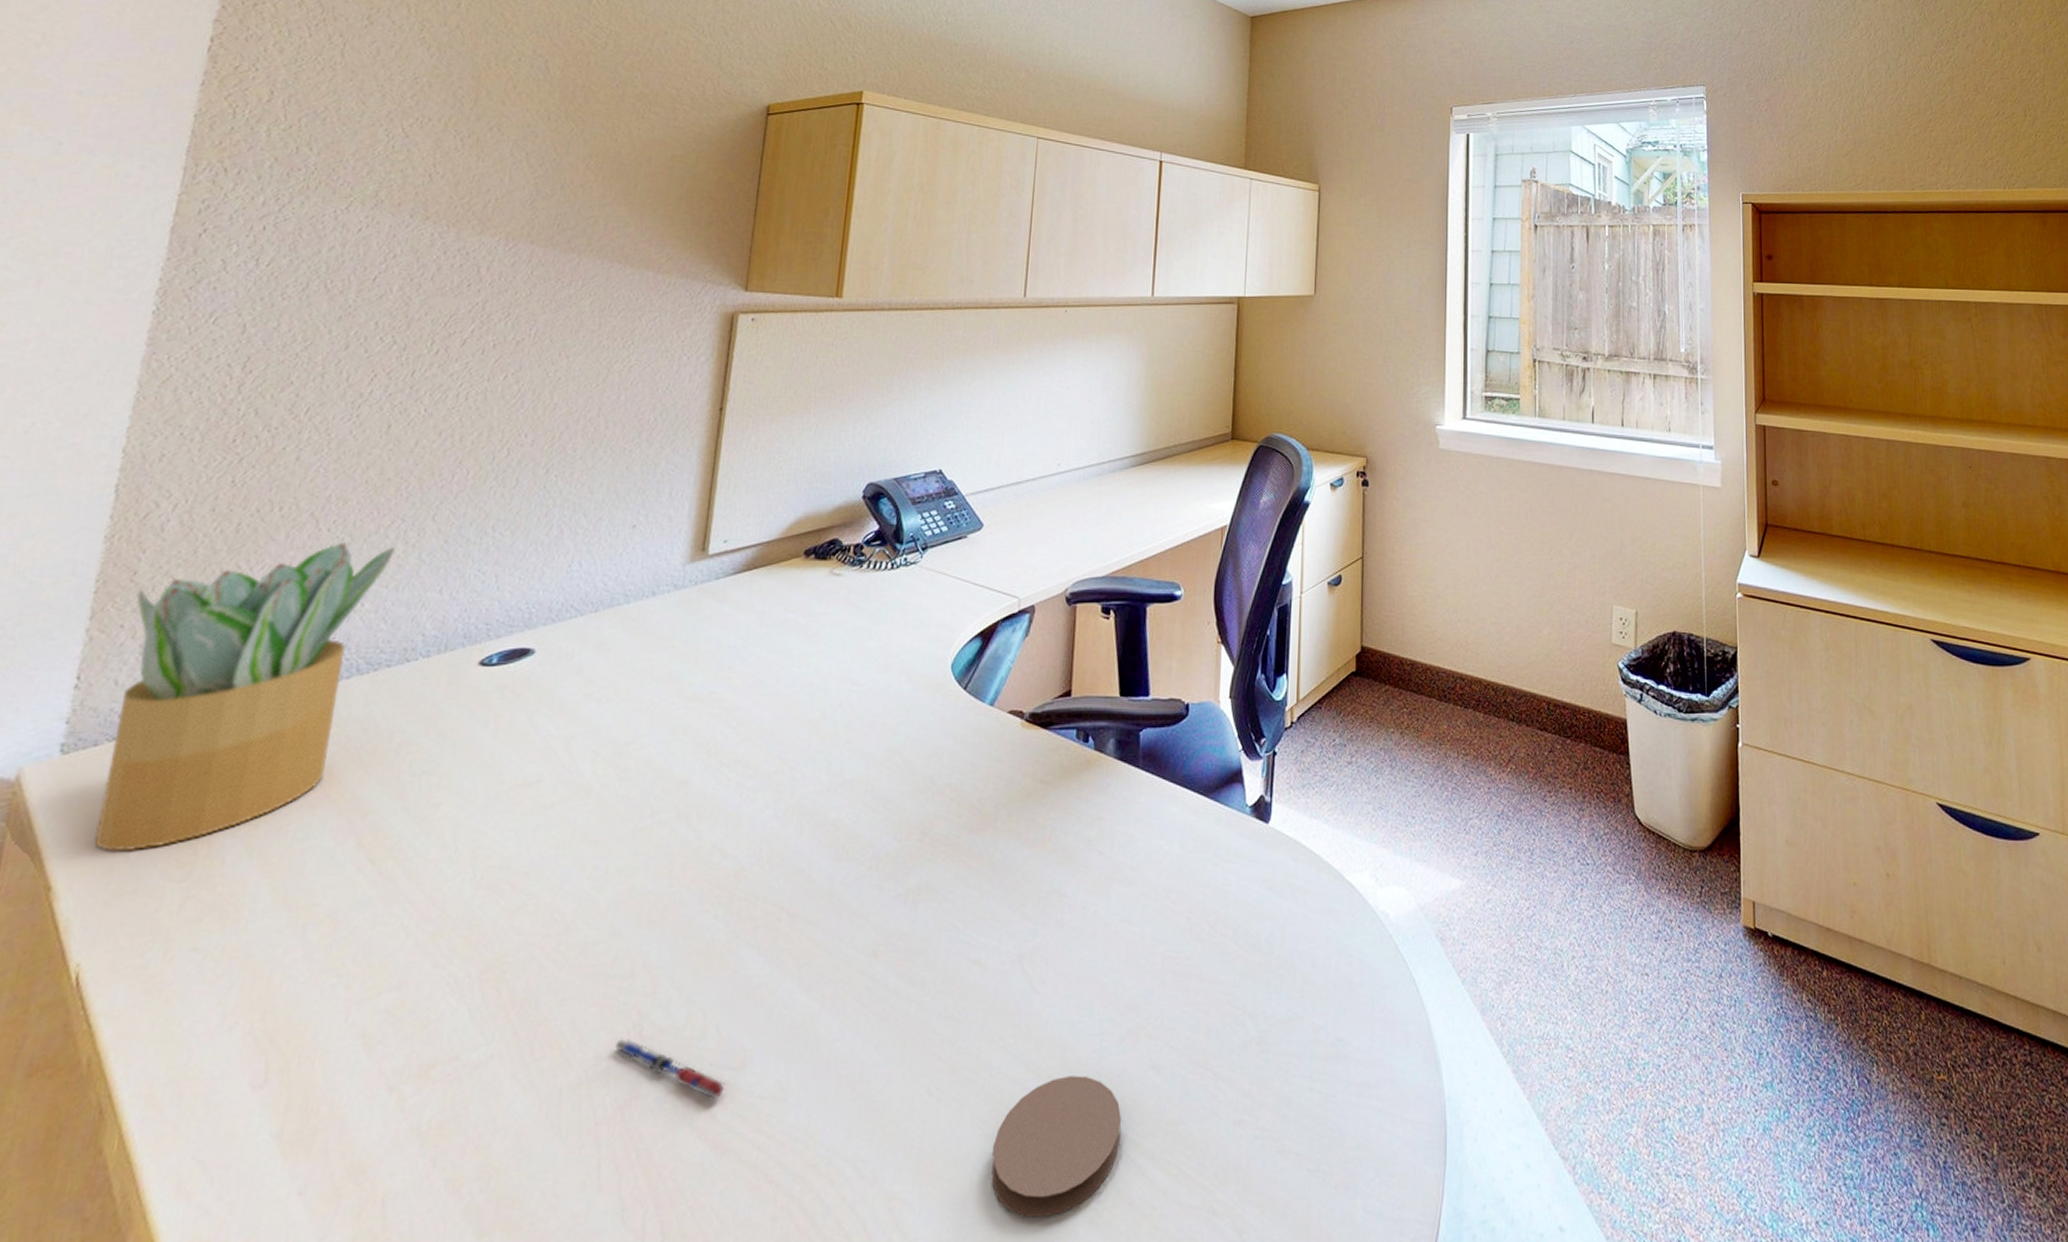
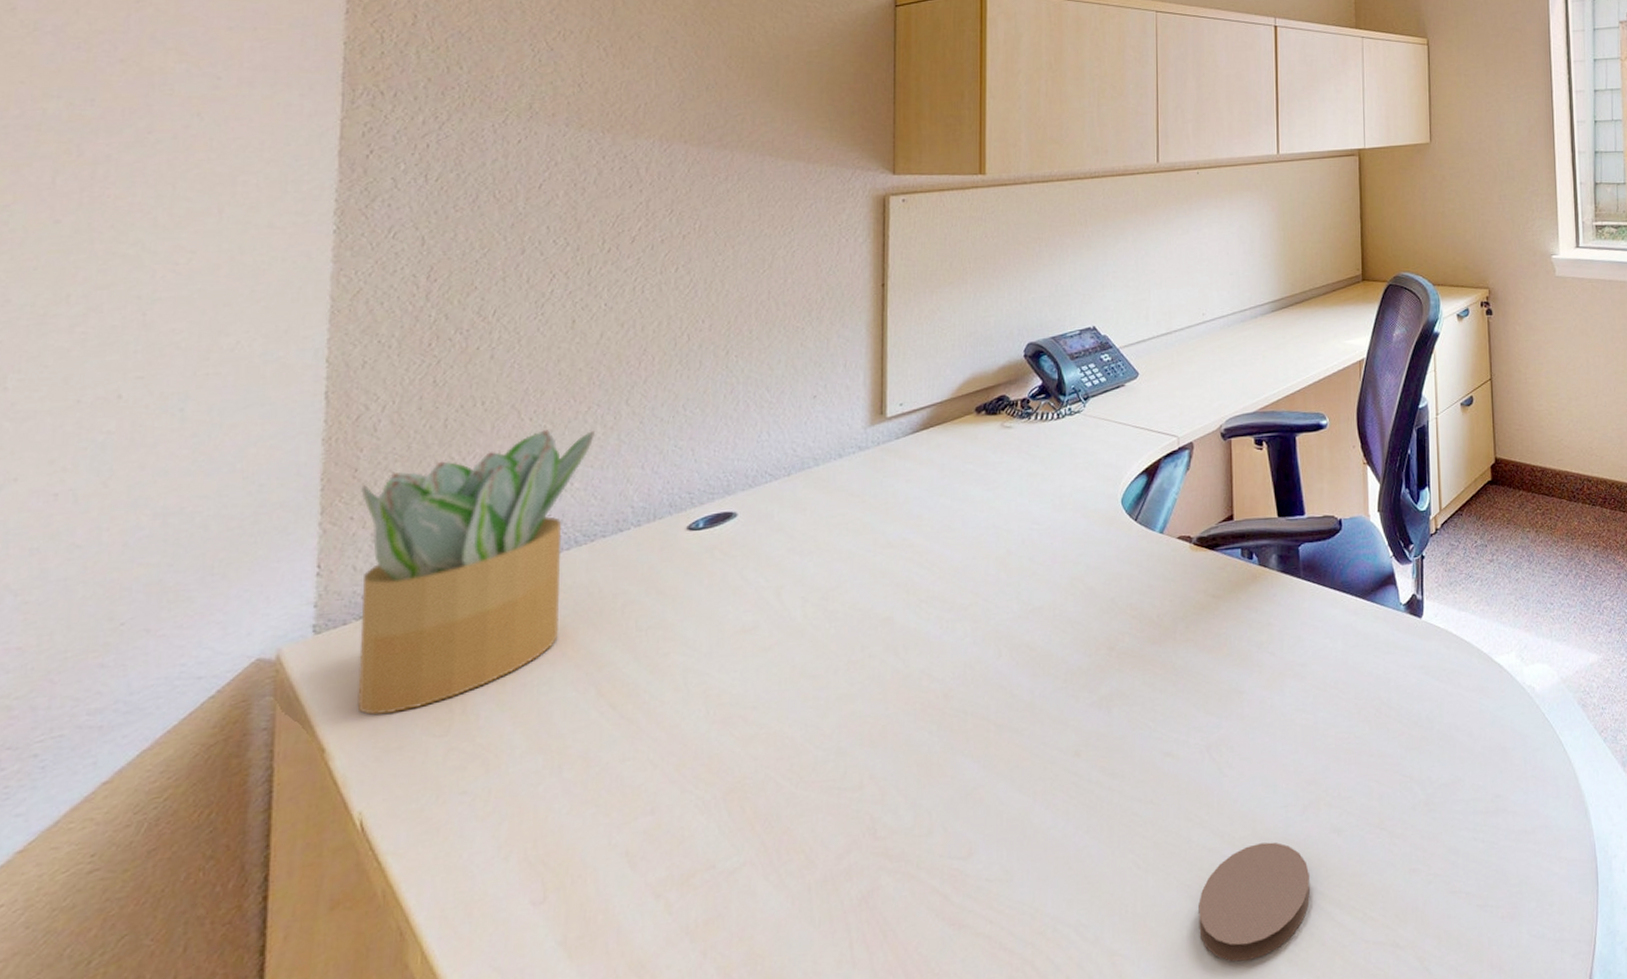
pen: present [612,1039,728,1099] -> none [851,840,958,885]

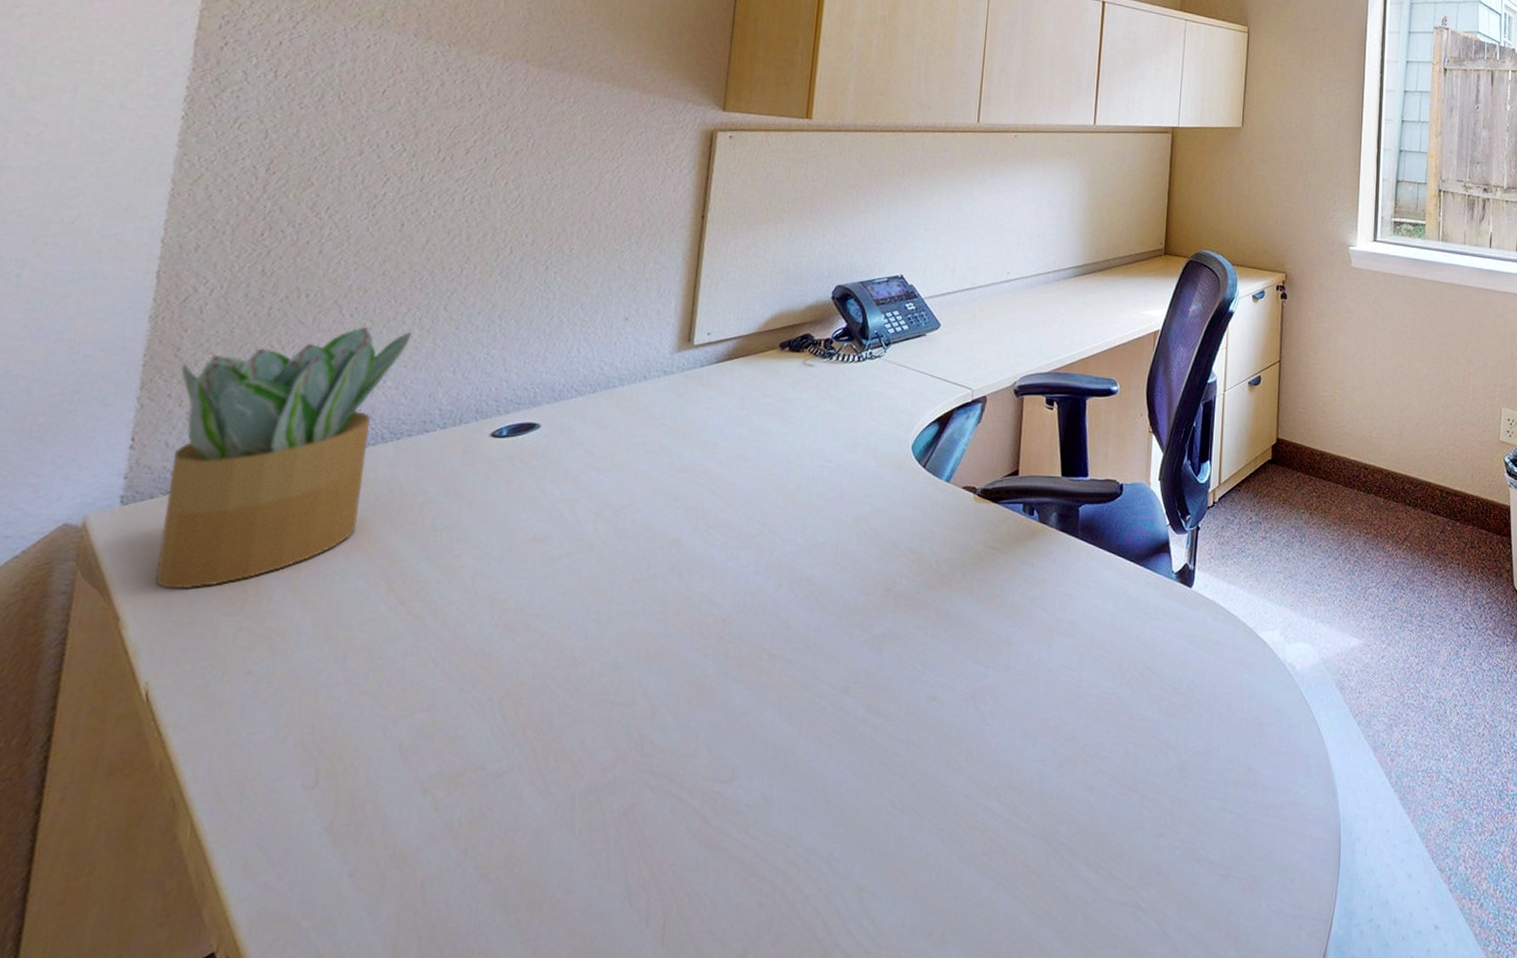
coaster: present [1198,842,1310,962] -> none [947,794,1060,909]

